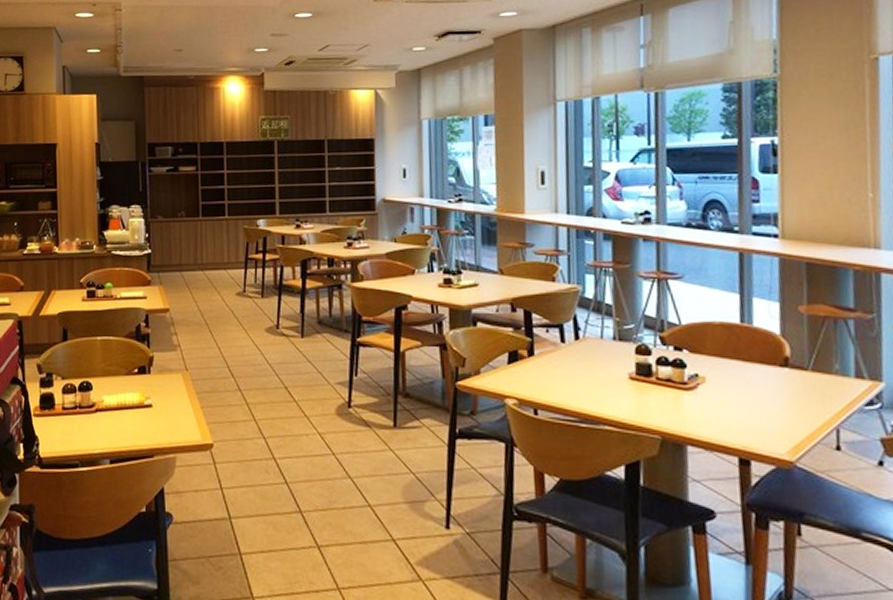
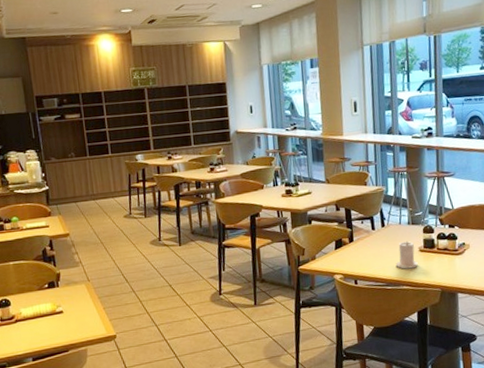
candle: none [593,362,627,402] -> present [395,241,418,269]

